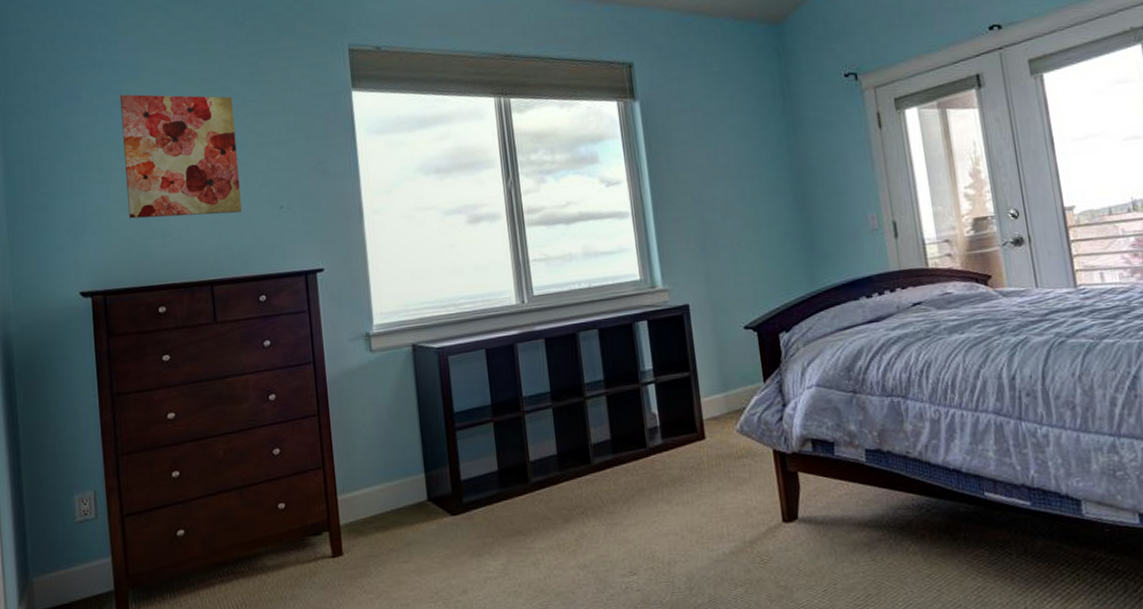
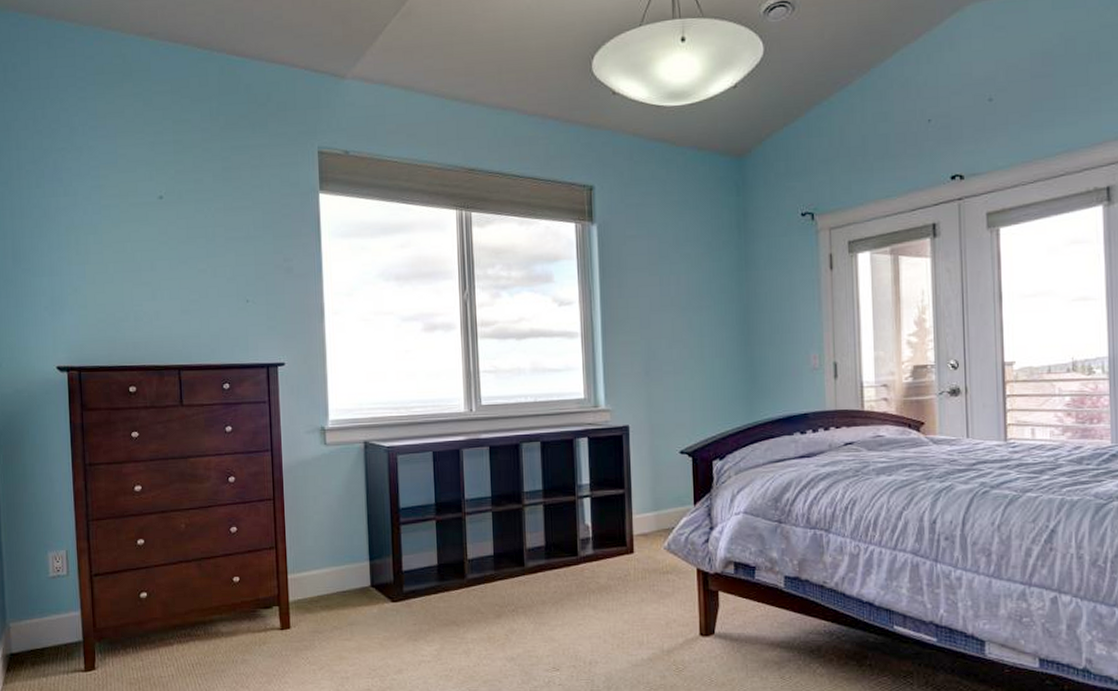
wall art: present [119,94,242,219] -> none [98,179,210,304]

